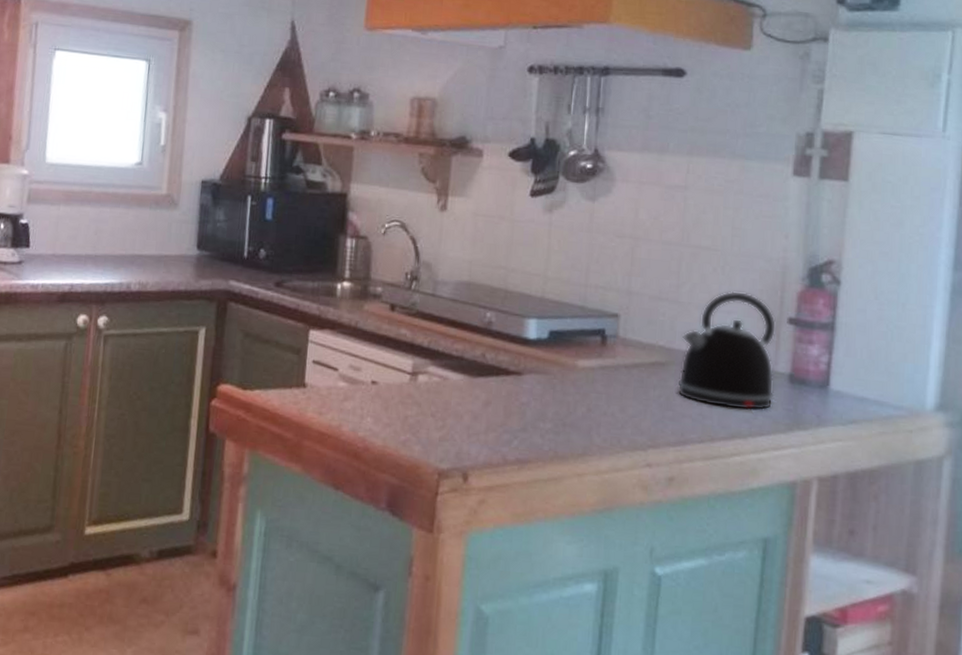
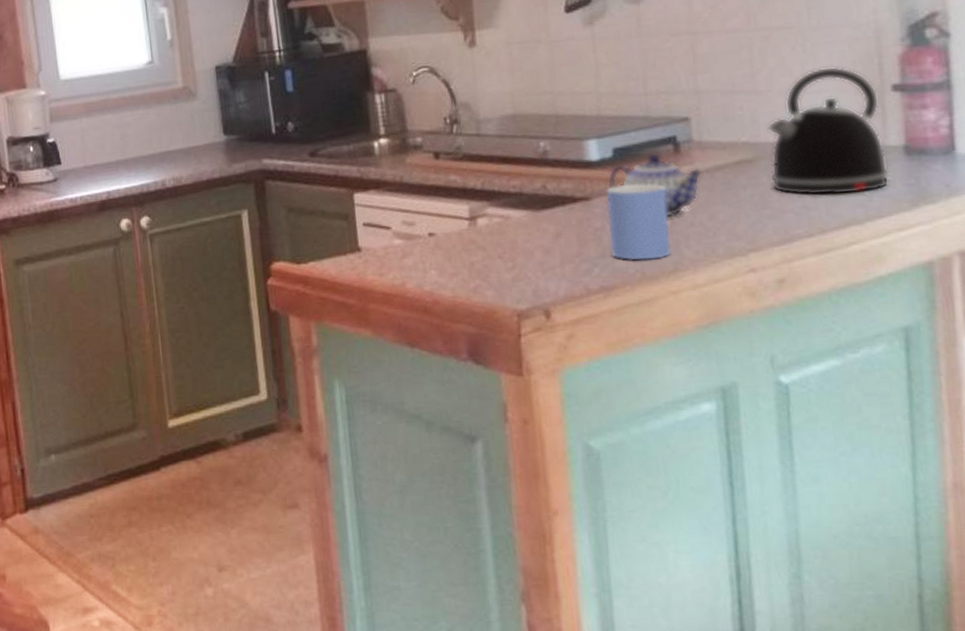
mug: none [531,364,588,441] -> present [606,183,671,261]
teapot: none [540,341,622,404] -> present [608,152,703,216]

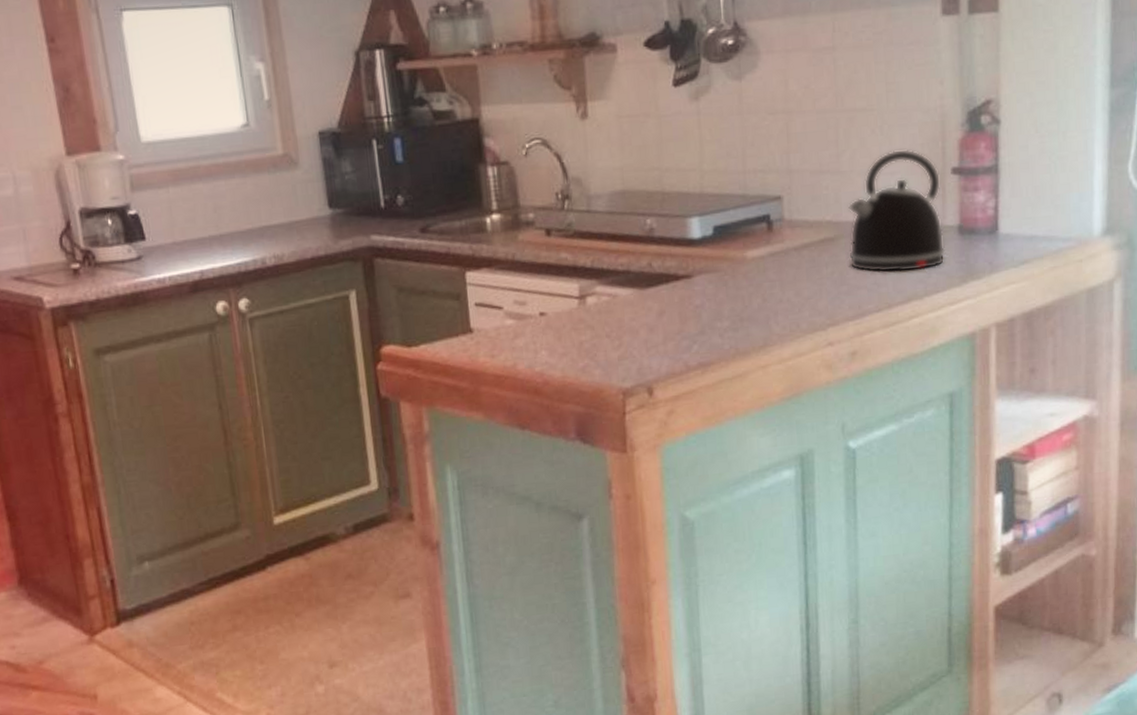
mug: present [606,183,671,261] -> none [706,261,762,337]
teapot: present [608,152,703,216] -> none [708,230,792,293]

